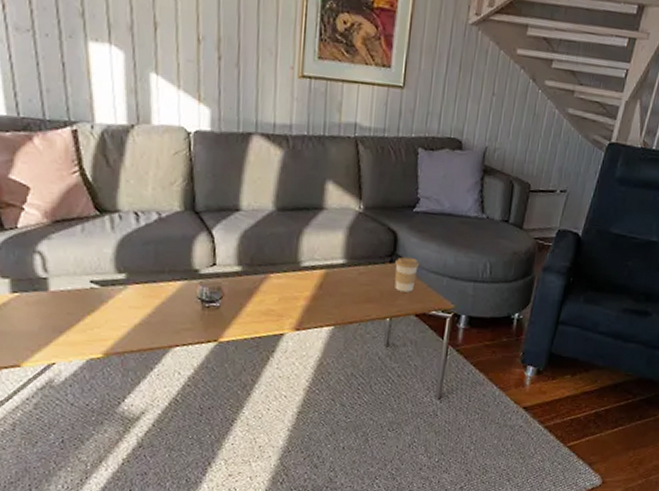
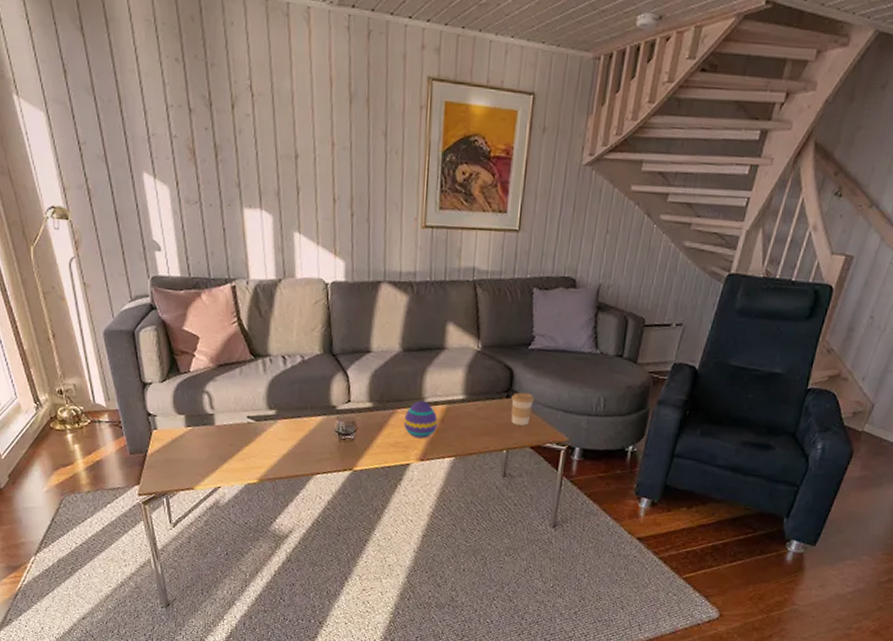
decorative egg: none [277,264,316,307] -> present [404,400,438,439]

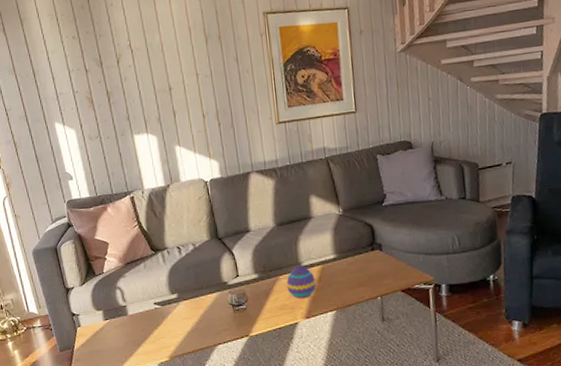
coffee cup: present [511,392,534,426] -> none [376,243,396,273]

